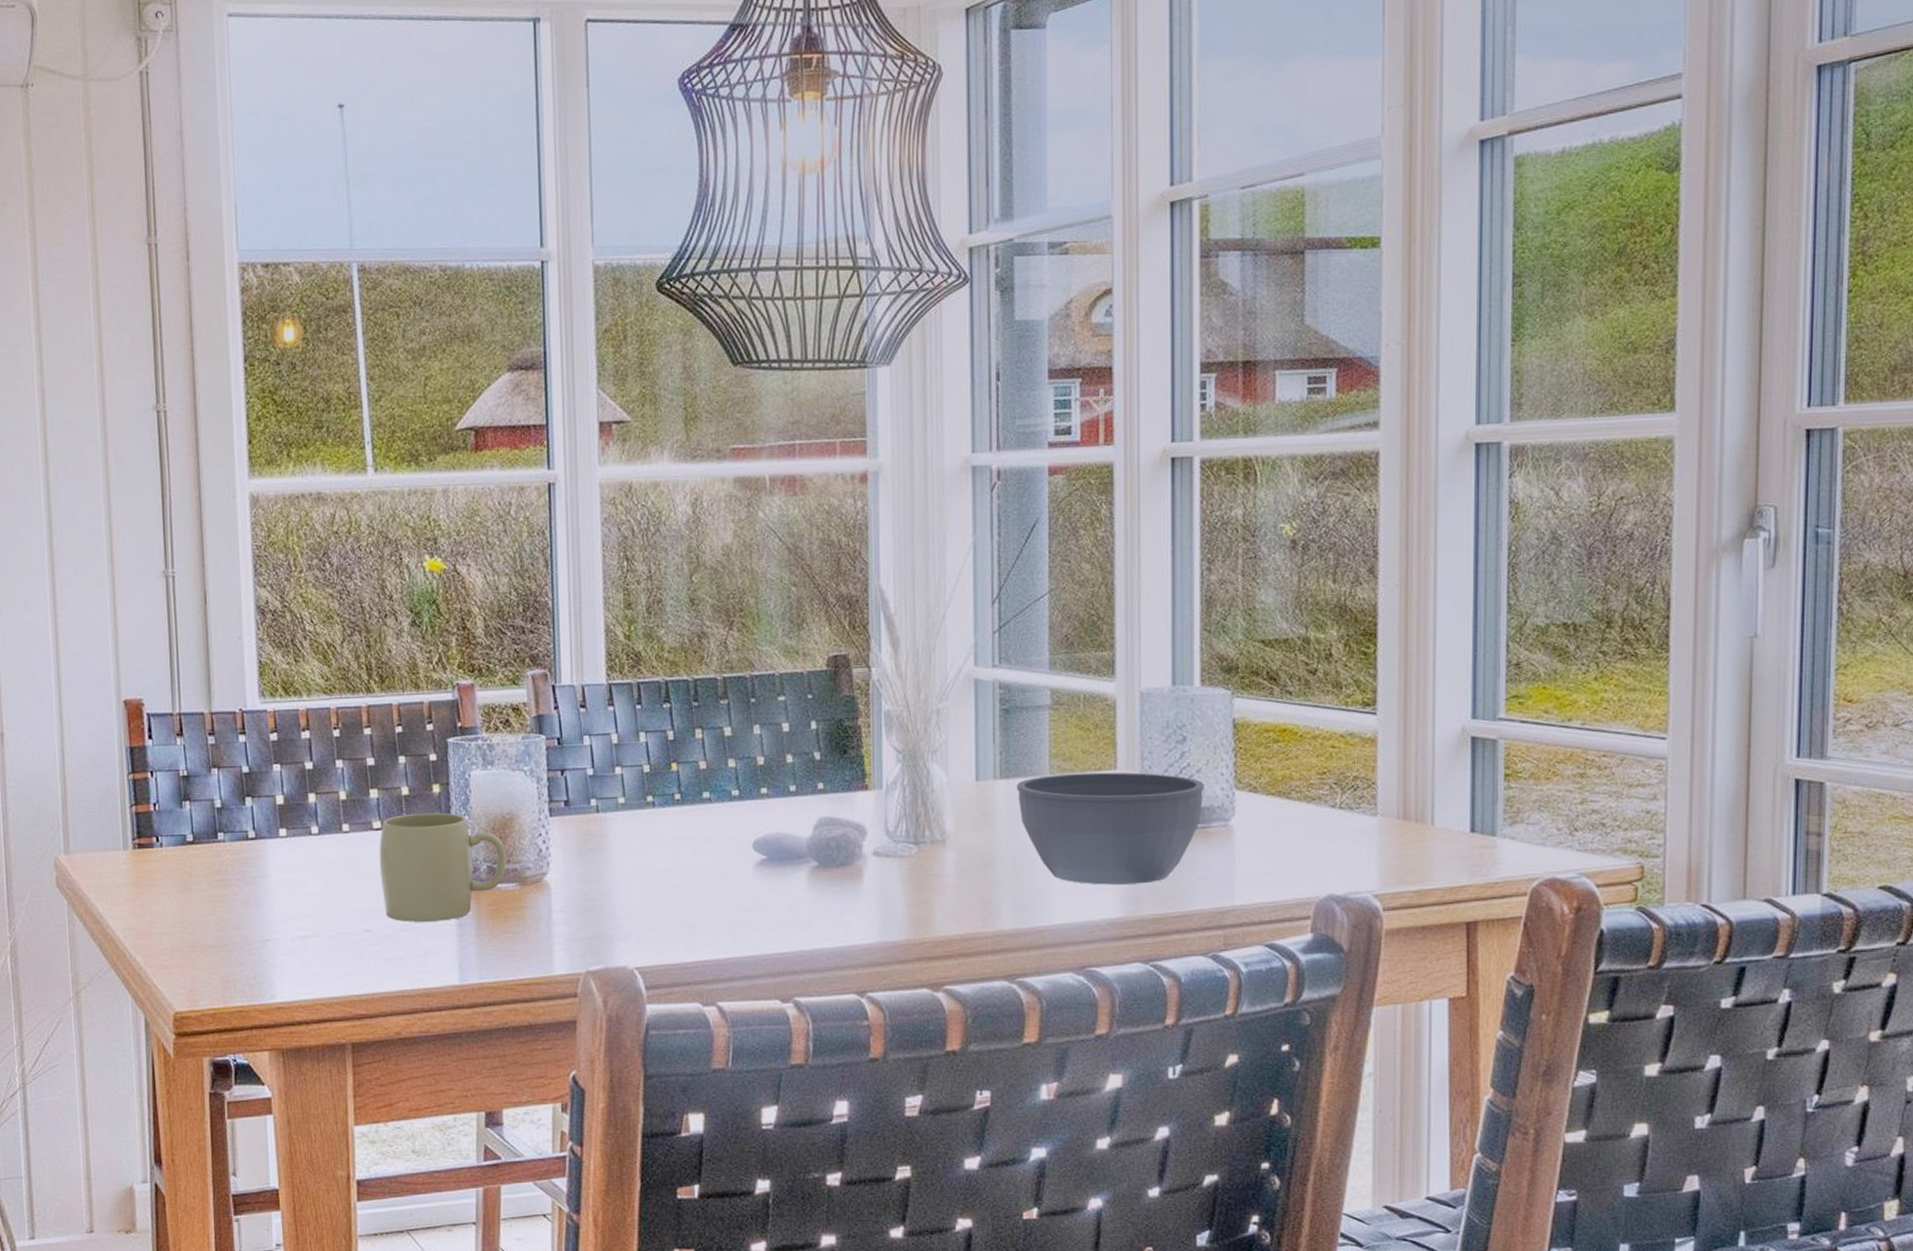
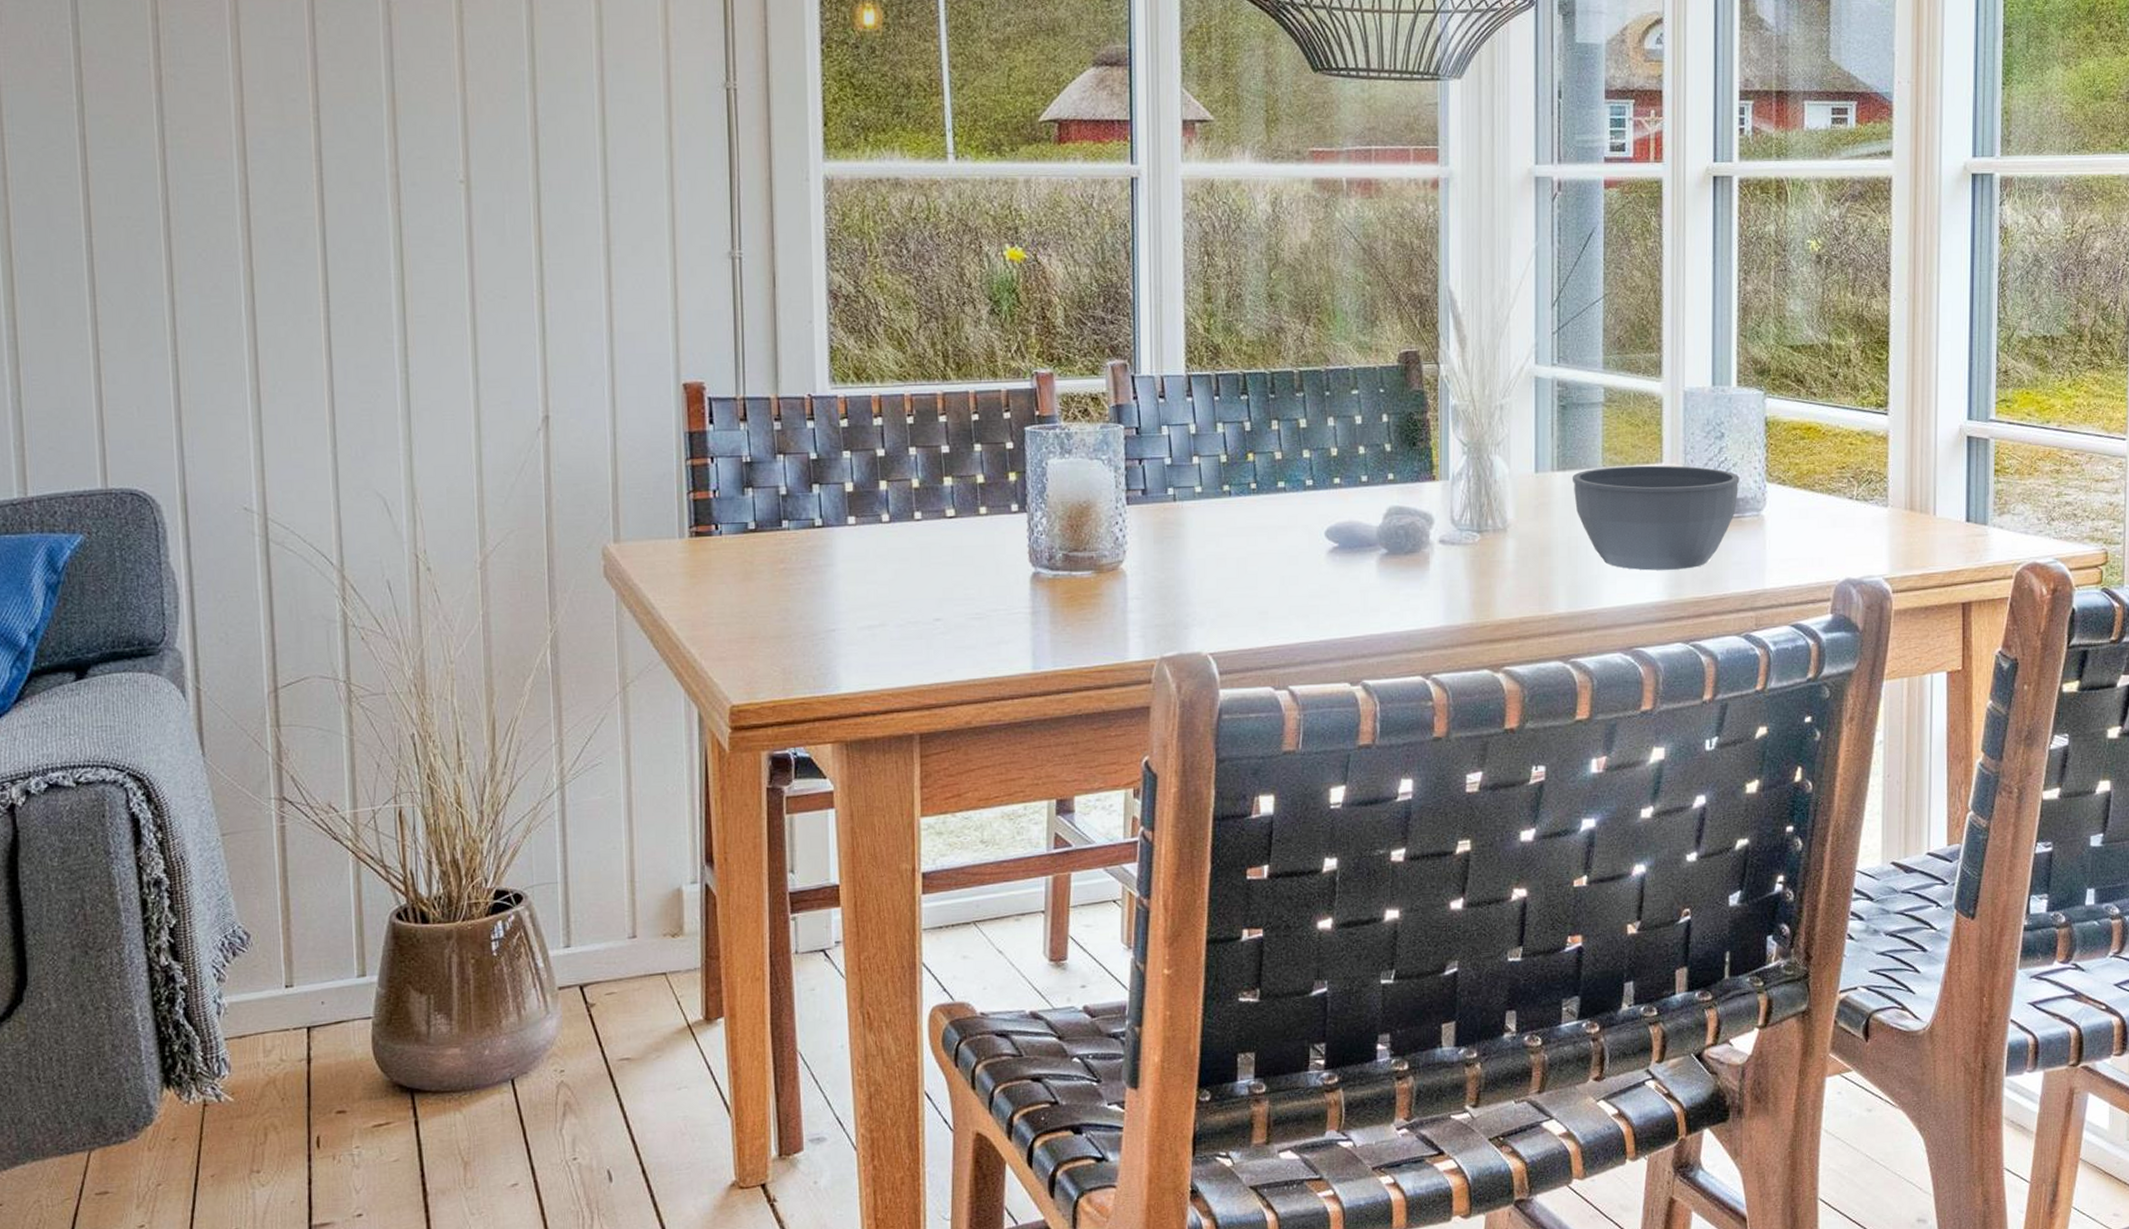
mug: present [379,812,507,922] -> none [952,500,1083,611]

